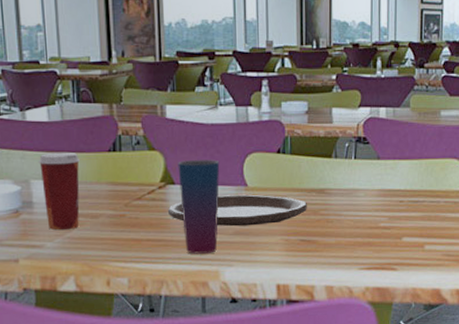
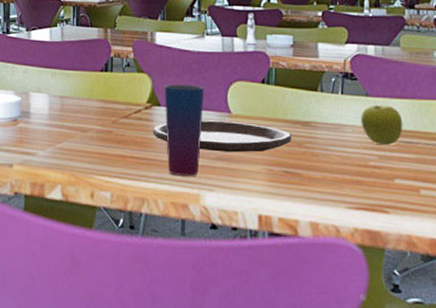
paper cup: present [38,152,80,231] -> none [38,69,74,141]
fruit: none [373,167,411,206] -> present [361,105,403,145]

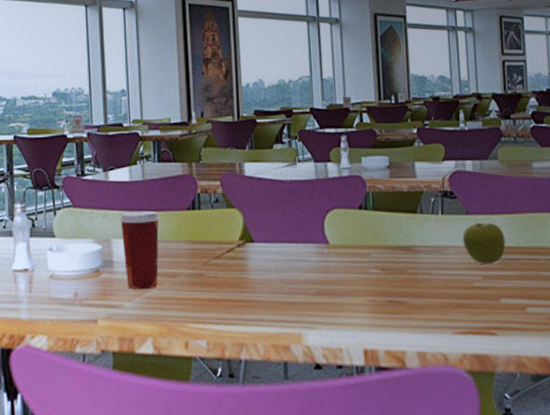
paper cup: none [38,69,74,141] -> present [119,211,159,290]
plate: present [152,120,291,153] -> none [246,252,393,286]
cup: present [164,84,204,176] -> none [257,217,300,316]

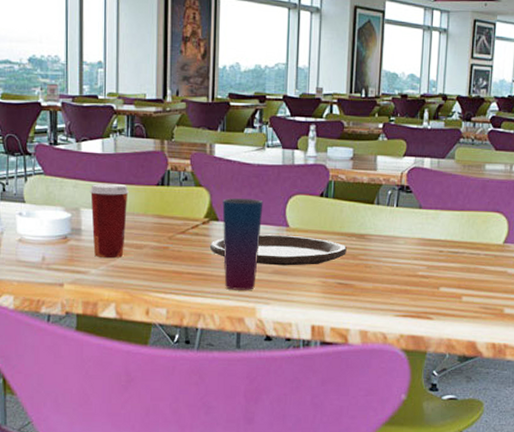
plate: none [246,252,393,286] -> present [209,234,347,266]
cup: none [257,217,300,316] -> present [222,198,263,290]
fruit: present [462,222,506,264] -> none [413,217,452,255]

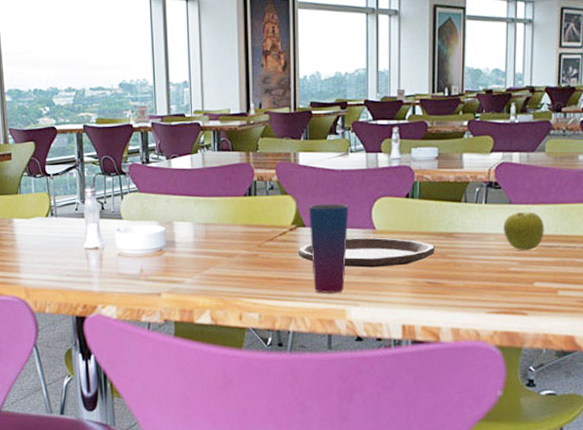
paper cup: present [89,183,129,259] -> none [181,196,218,268]
fruit: none [413,217,452,255] -> present [503,211,544,250]

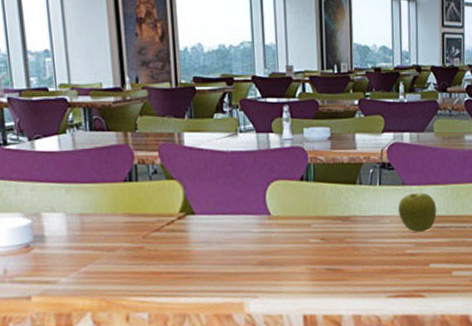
plate: present [297,237,435,268] -> none [188,223,332,257]
cup: present [308,204,349,293] -> none [197,188,242,286]

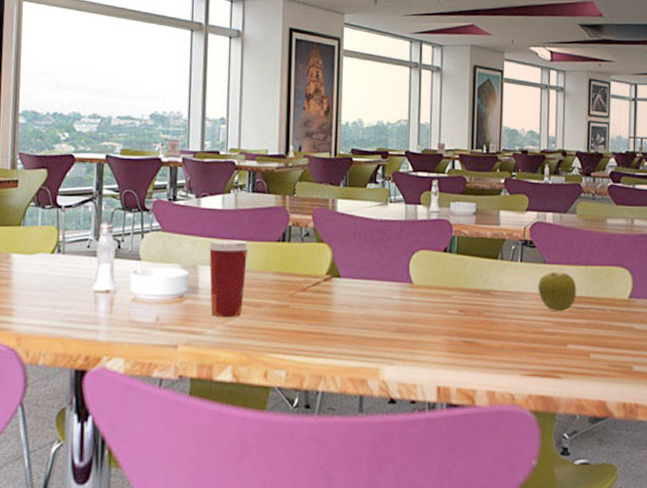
paper cup: none [49,183,95,265] -> present [208,239,249,318]

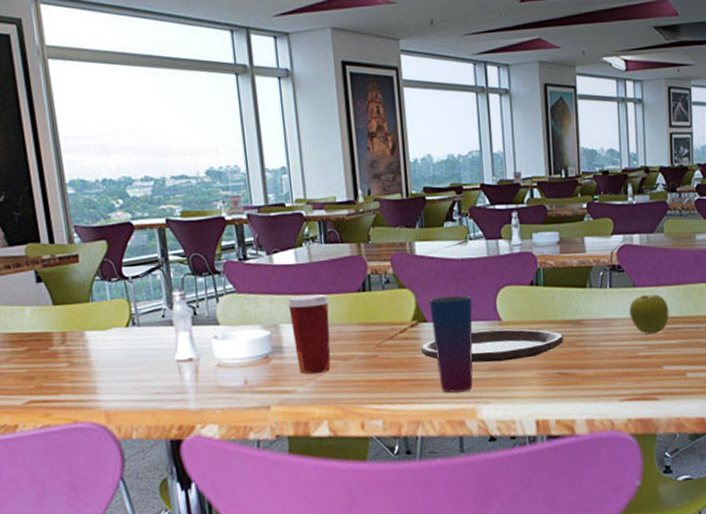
plate: none [331,291,471,324] -> present [420,328,564,363]
cup: none [344,254,386,350] -> present [429,295,473,393]

